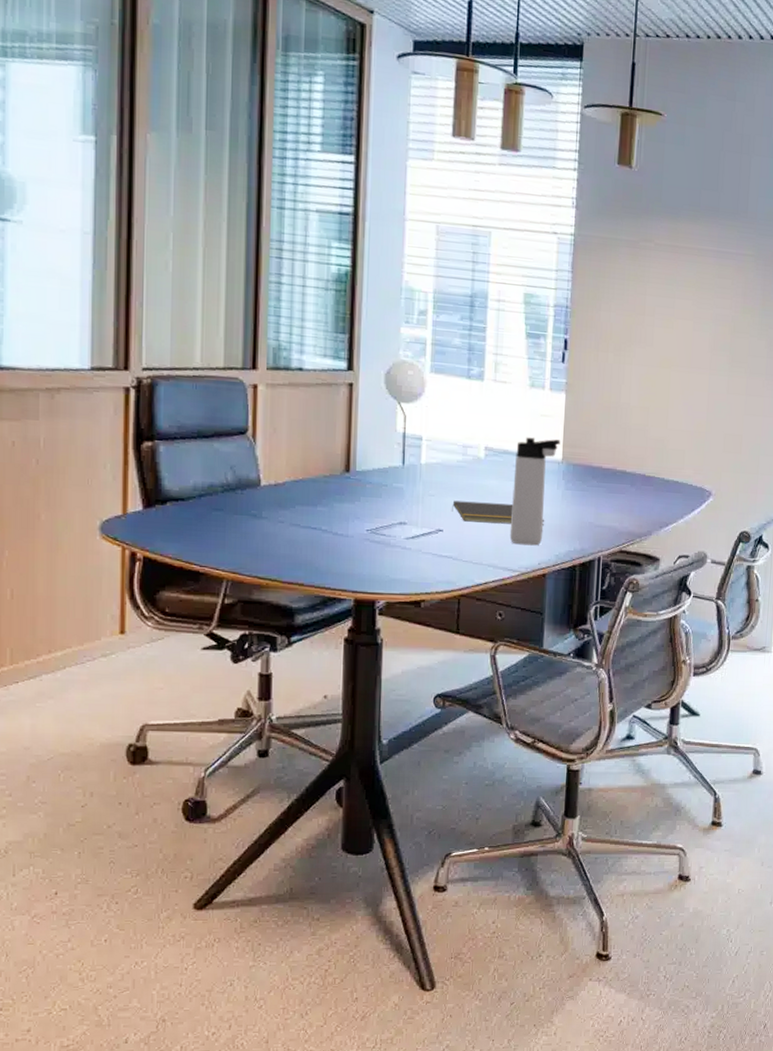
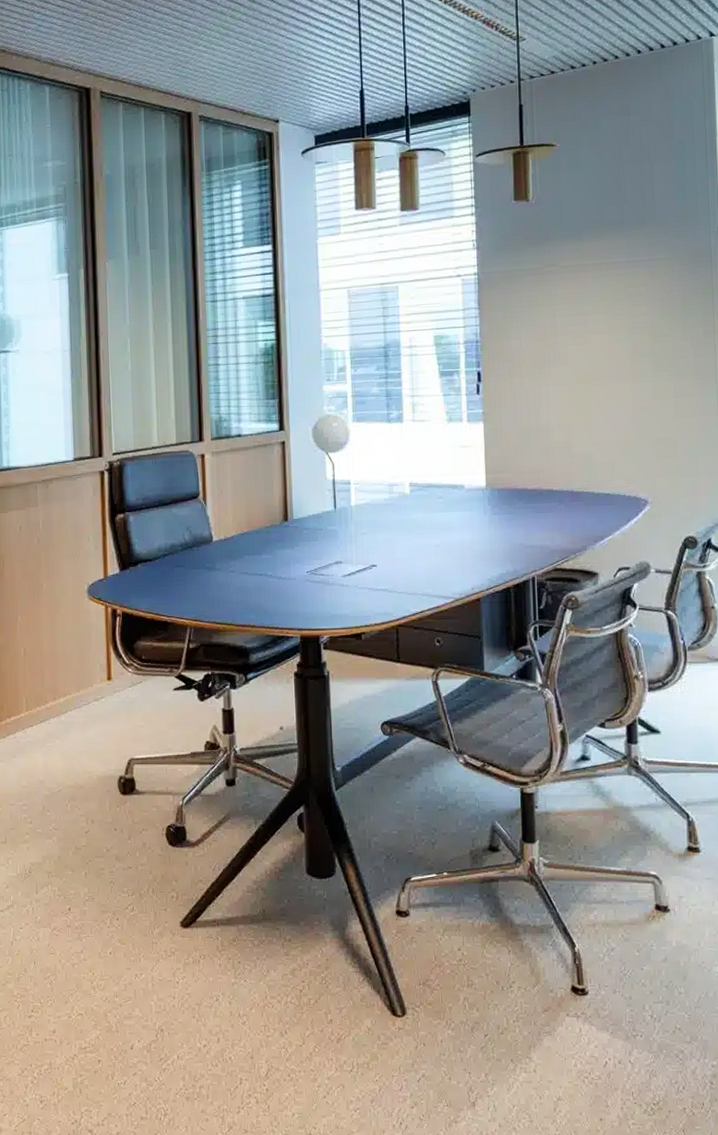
notepad: present [452,500,545,526] -> none [383,534,475,555]
thermos bottle: present [509,437,561,546] -> none [439,467,483,572]

